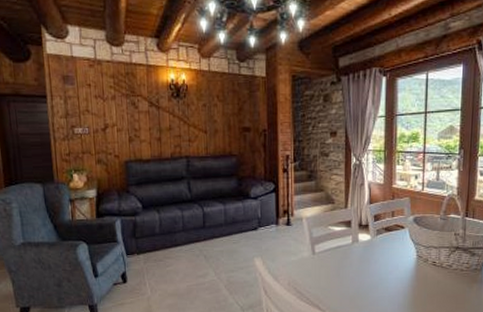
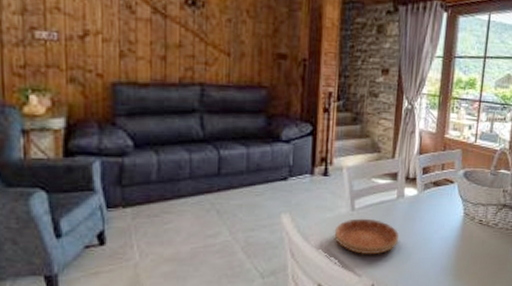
saucer: none [299,261,357,293] -> present [334,218,400,255]

